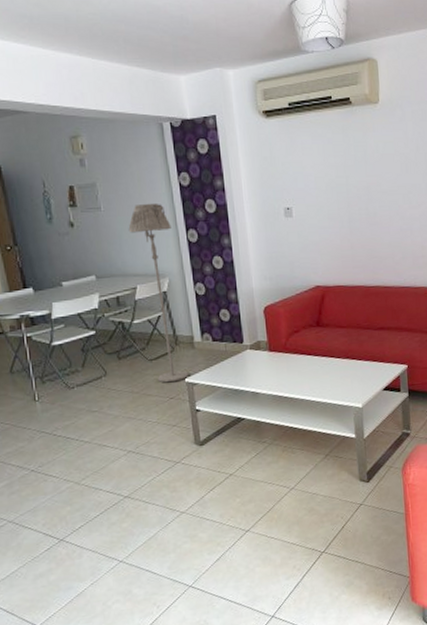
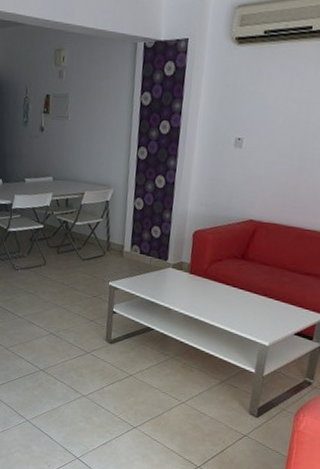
floor lamp: present [128,203,189,383] -> none [86,117,126,283]

